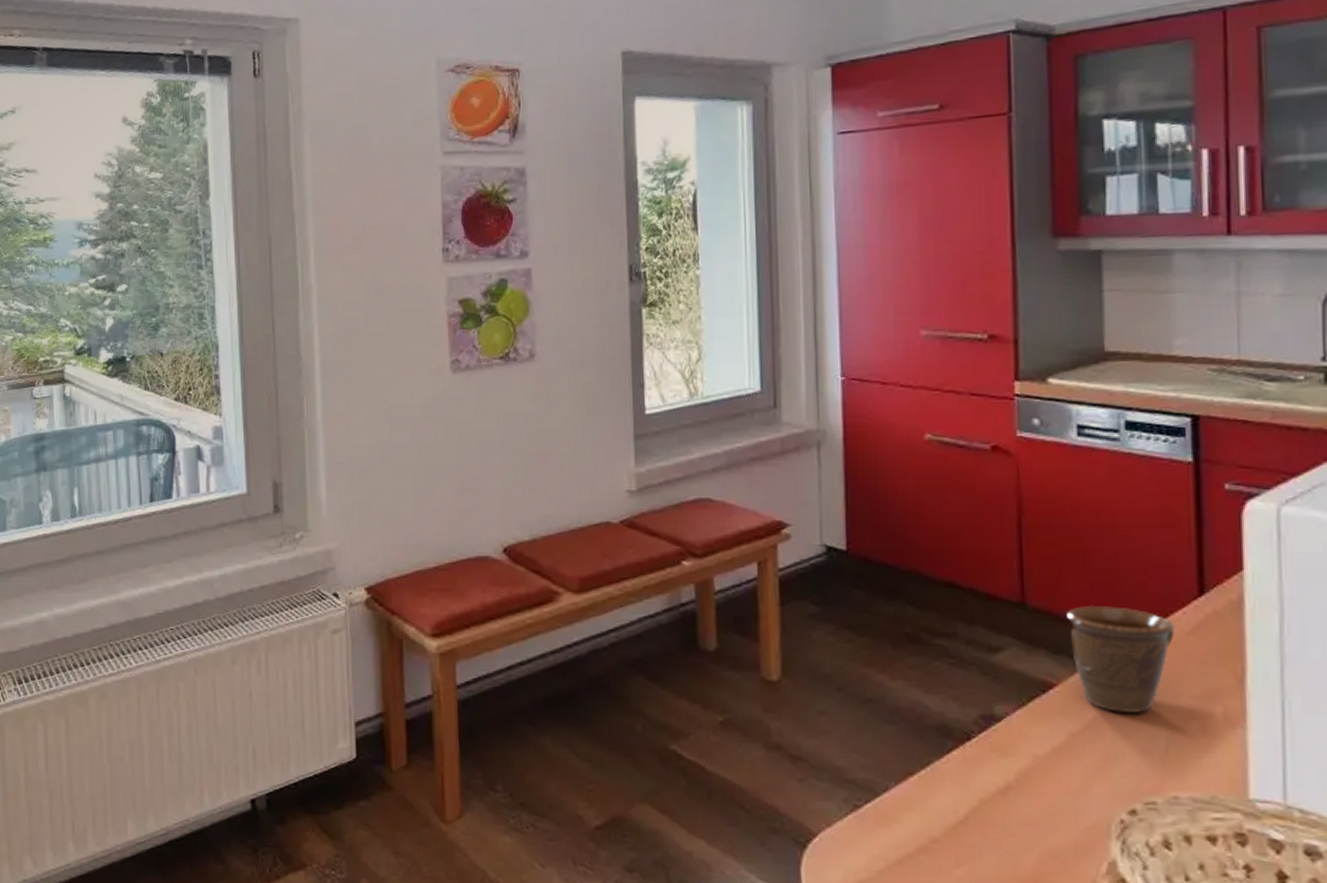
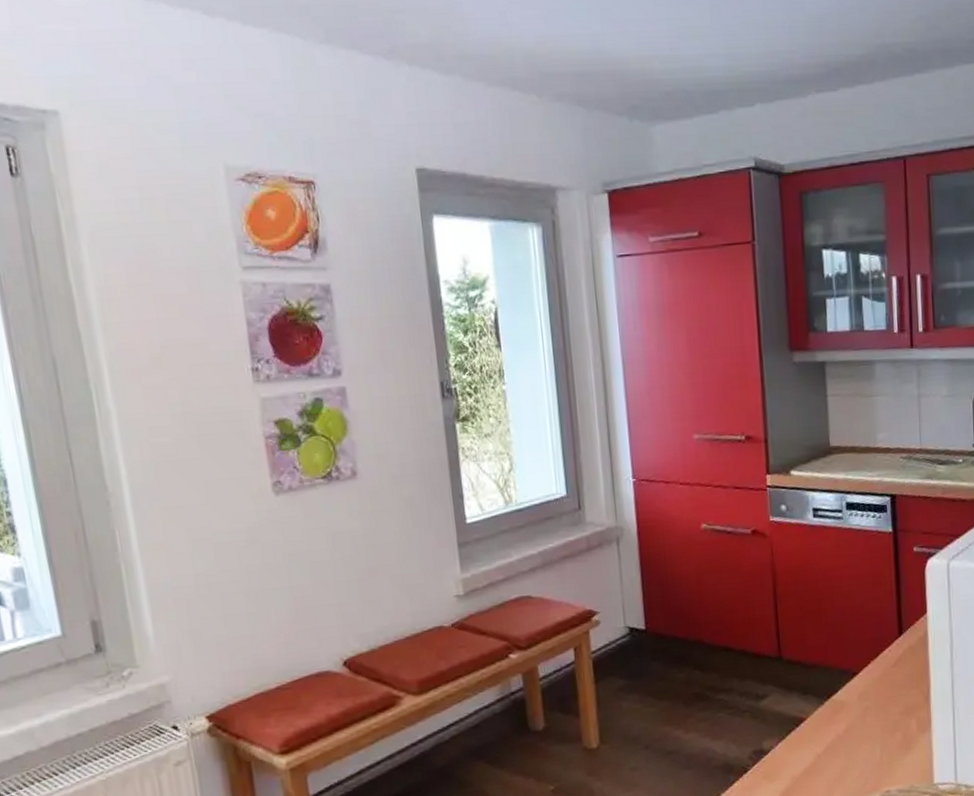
mug: present [1065,605,1175,713] -> none [810,651,884,734]

